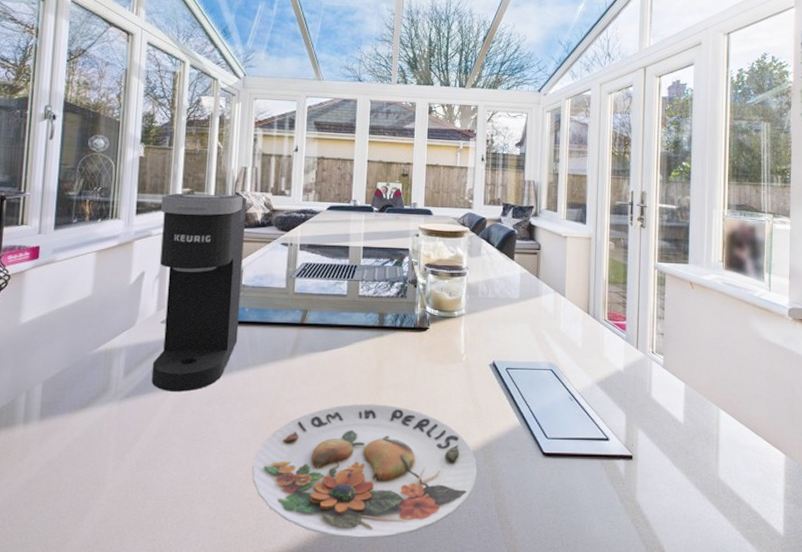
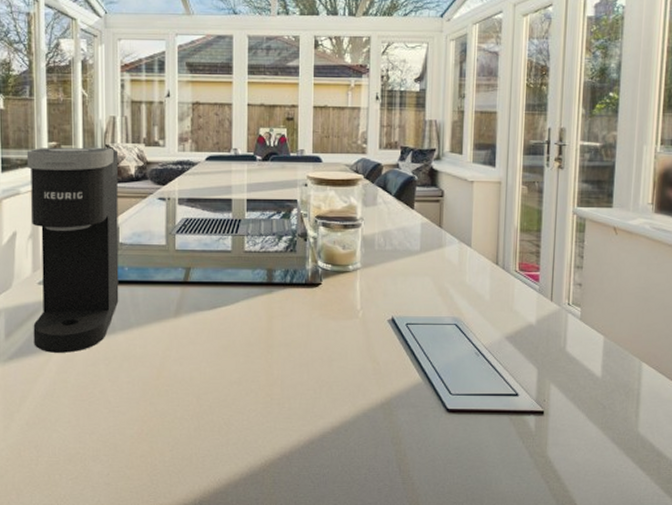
plate: present [252,404,478,539] -> none [143,362,377,494]

